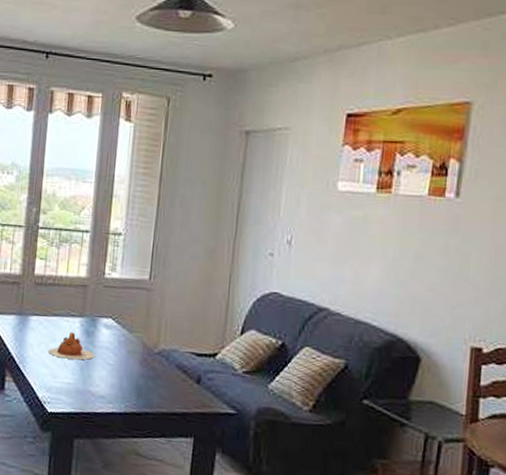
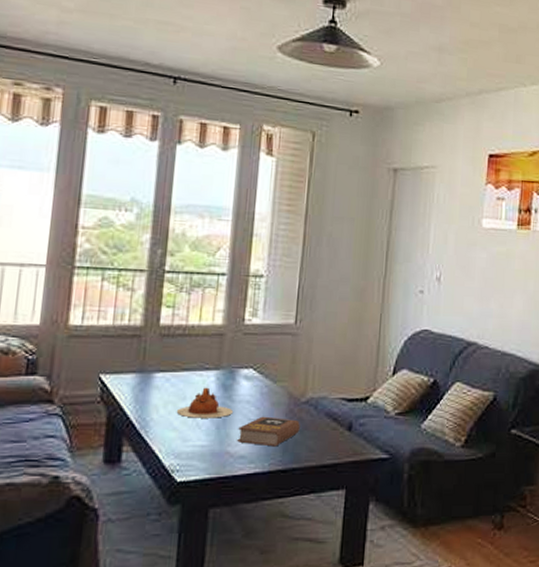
book: none [98,362,153,391] -> present [237,416,300,447]

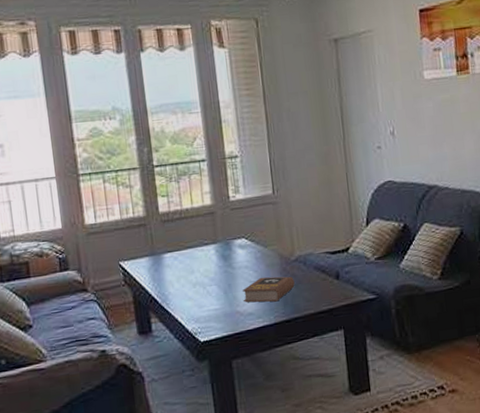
teapot: present [176,387,233,418] -> none [188,259,235,288]

